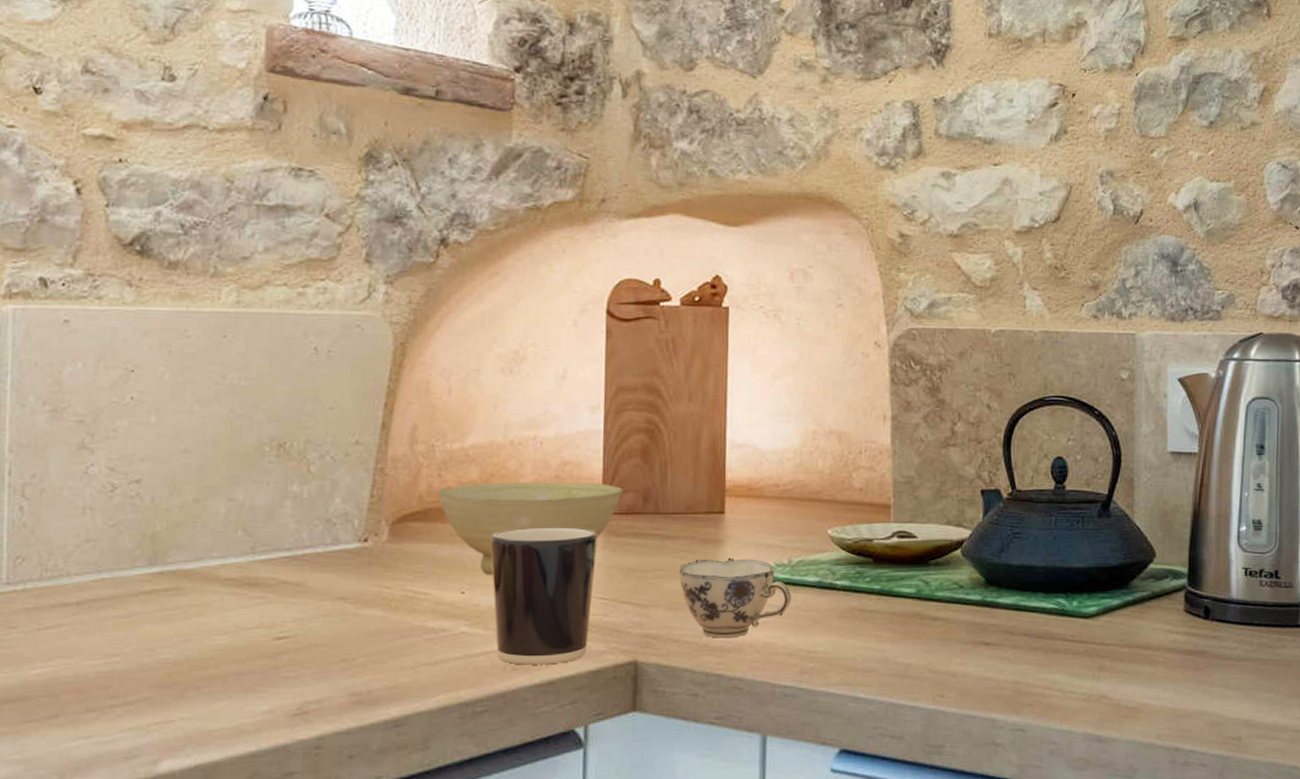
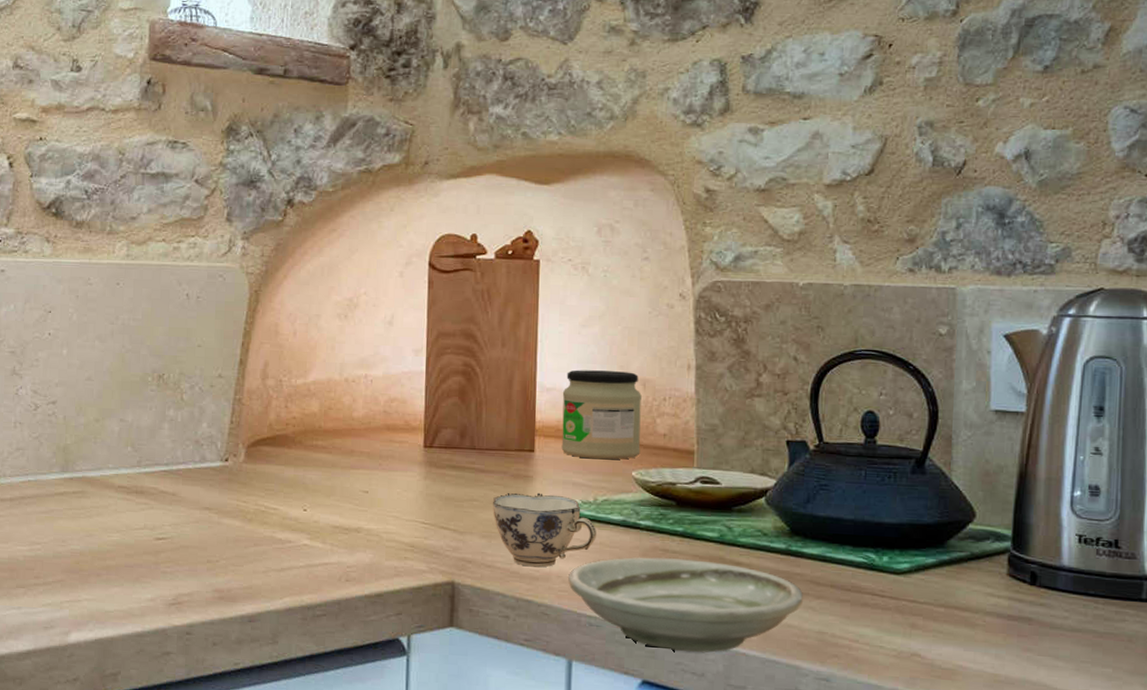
bowl: present [438,482,623,575] -> none [285,415,443,496]
mug: present [490,527,597,665] -> none [328,455,420,579]
jar: none [753,424,837,518] -> present [561,369,642,460]
saucer: none [762,617,1000,715] -> present [568,557,804,653]

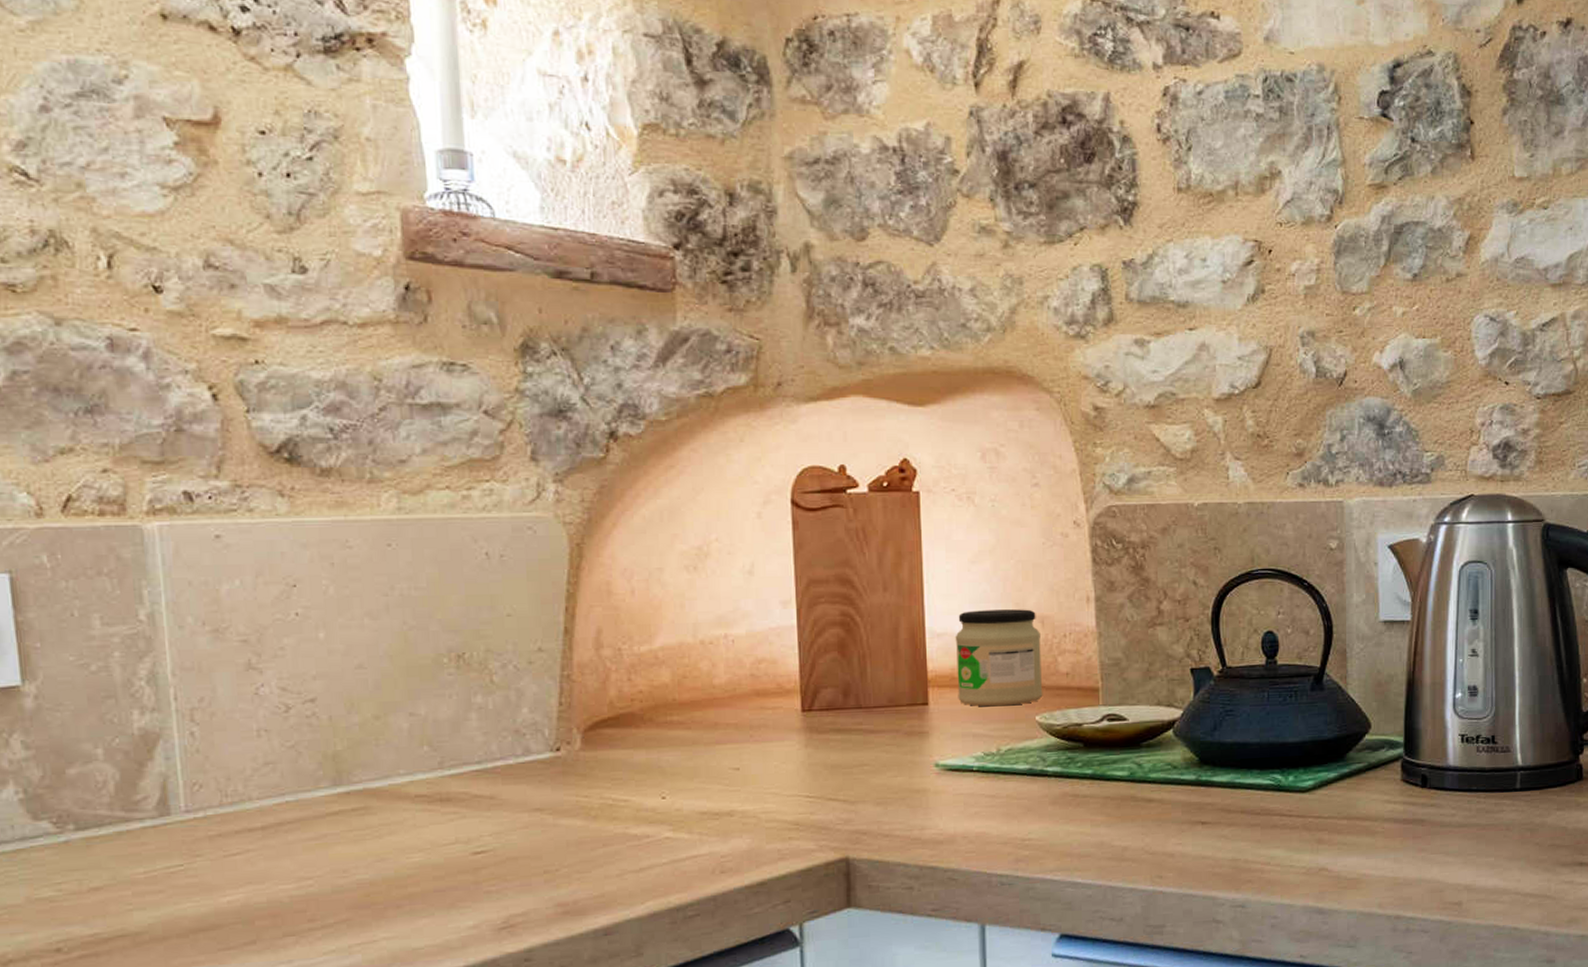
teacup: present [493,492,597,568] -> none [886,749,1003,831]
saucer: present [568,557,804,653] -> none [975,801,1216,899]

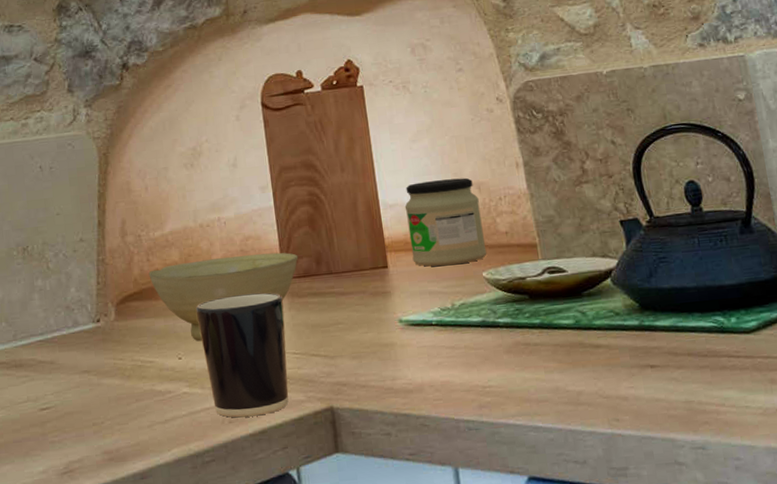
bowl: none [629,680,822,779] -> present [148,252,298,341]
mug: none [687,725,799,868] -> present [195,292,289,418]

